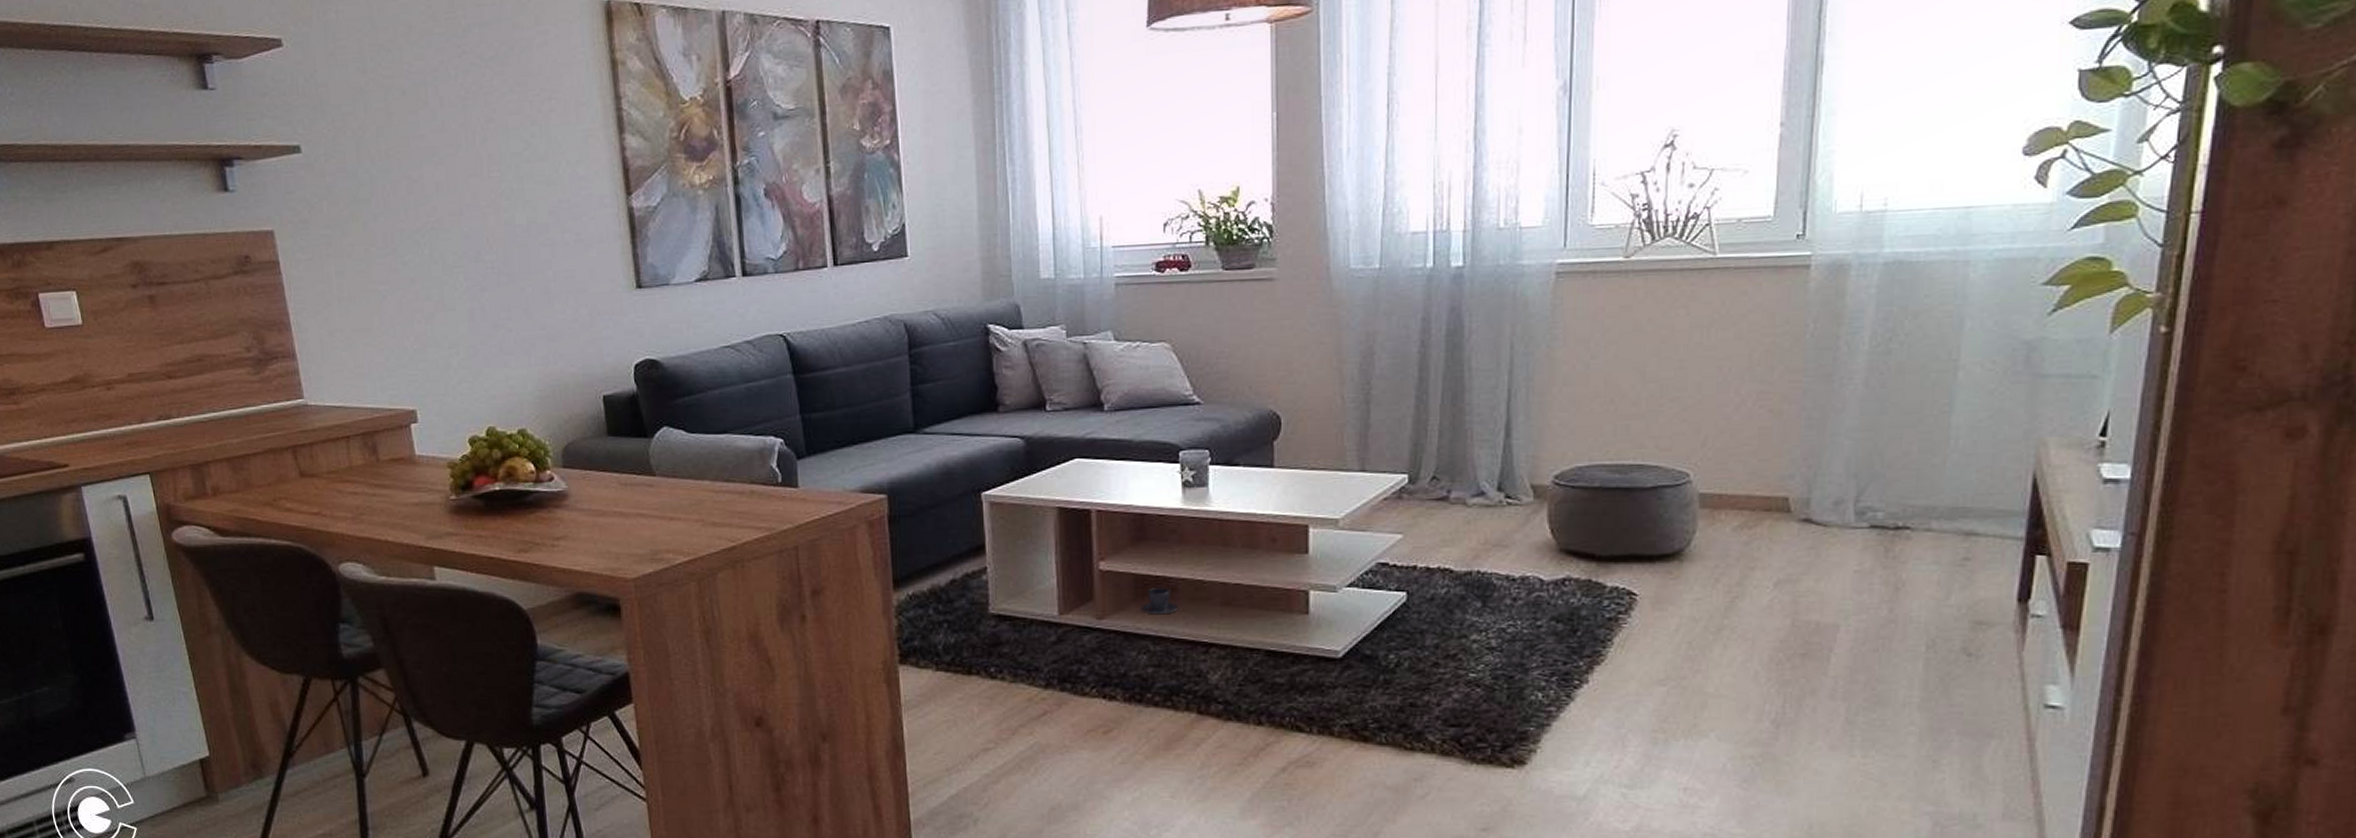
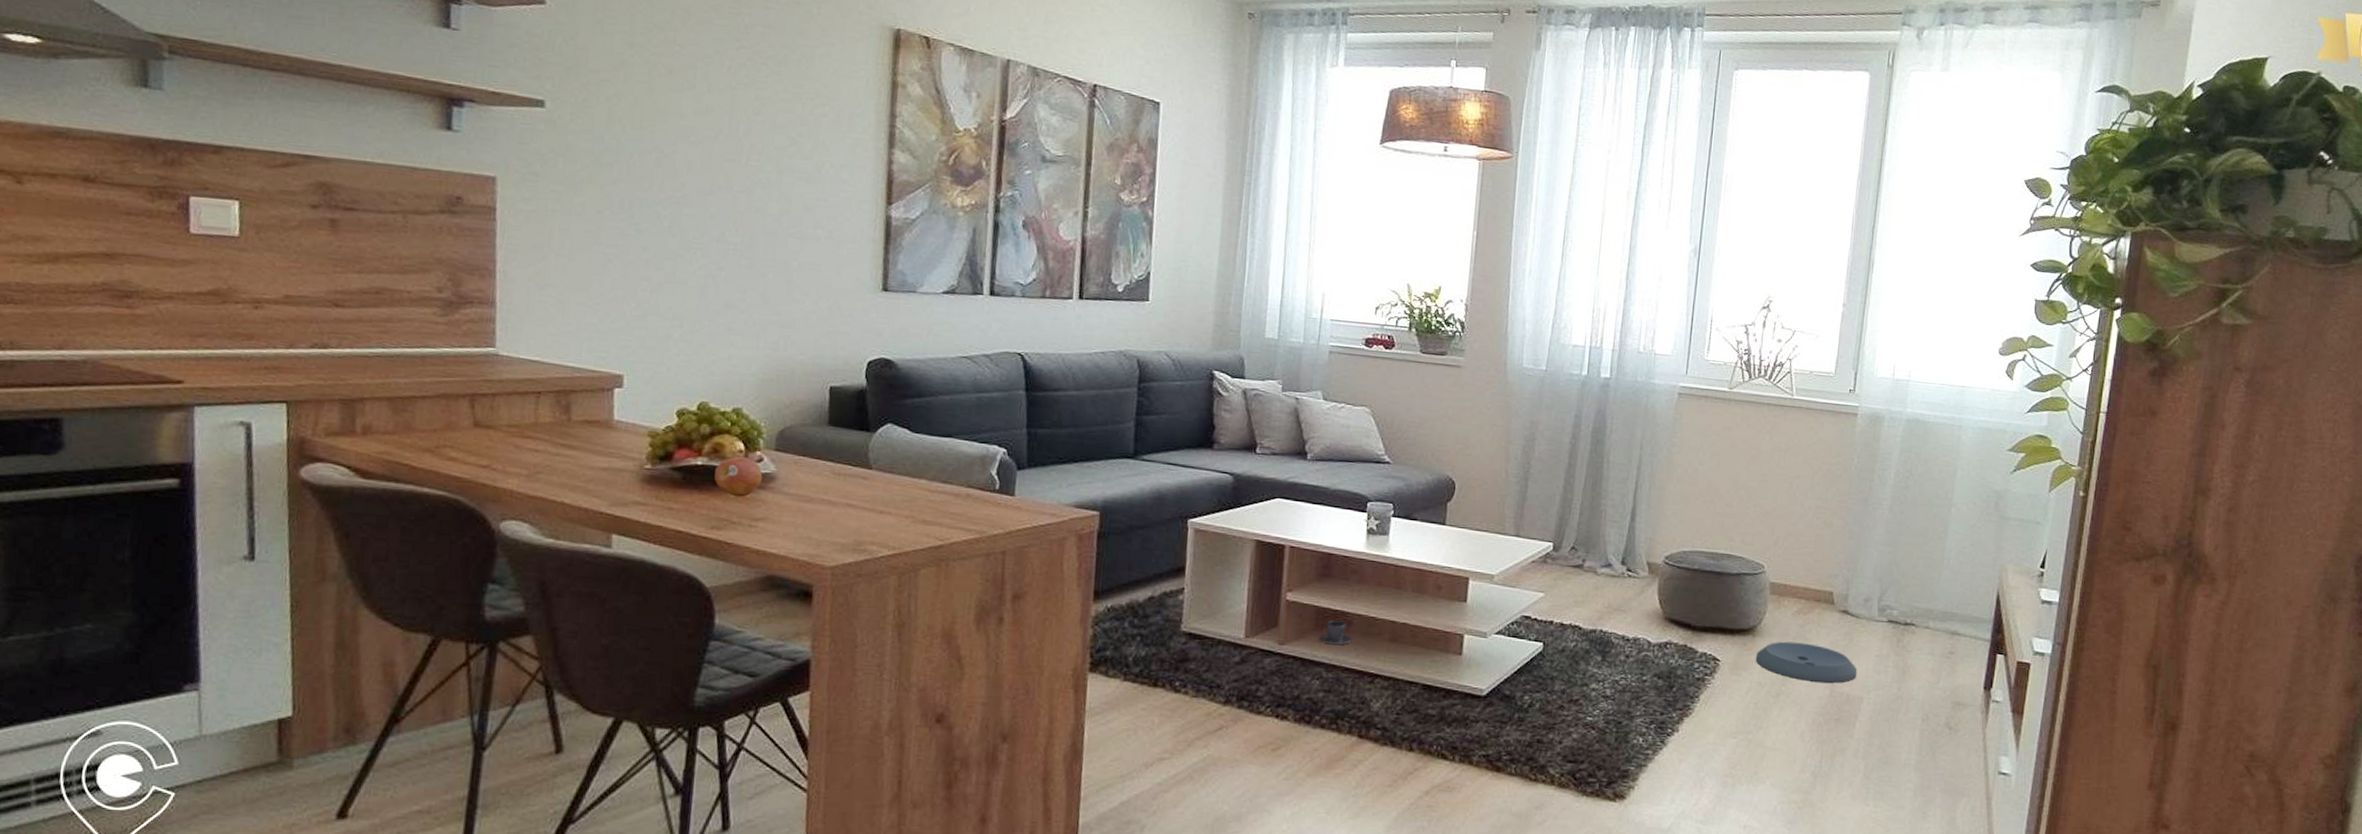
fruit: none [512,477,557,518] -> present [714,456,763,498]
robot vacuum: none [1686,564,1829,610] -> present [1756,641,1858,683]

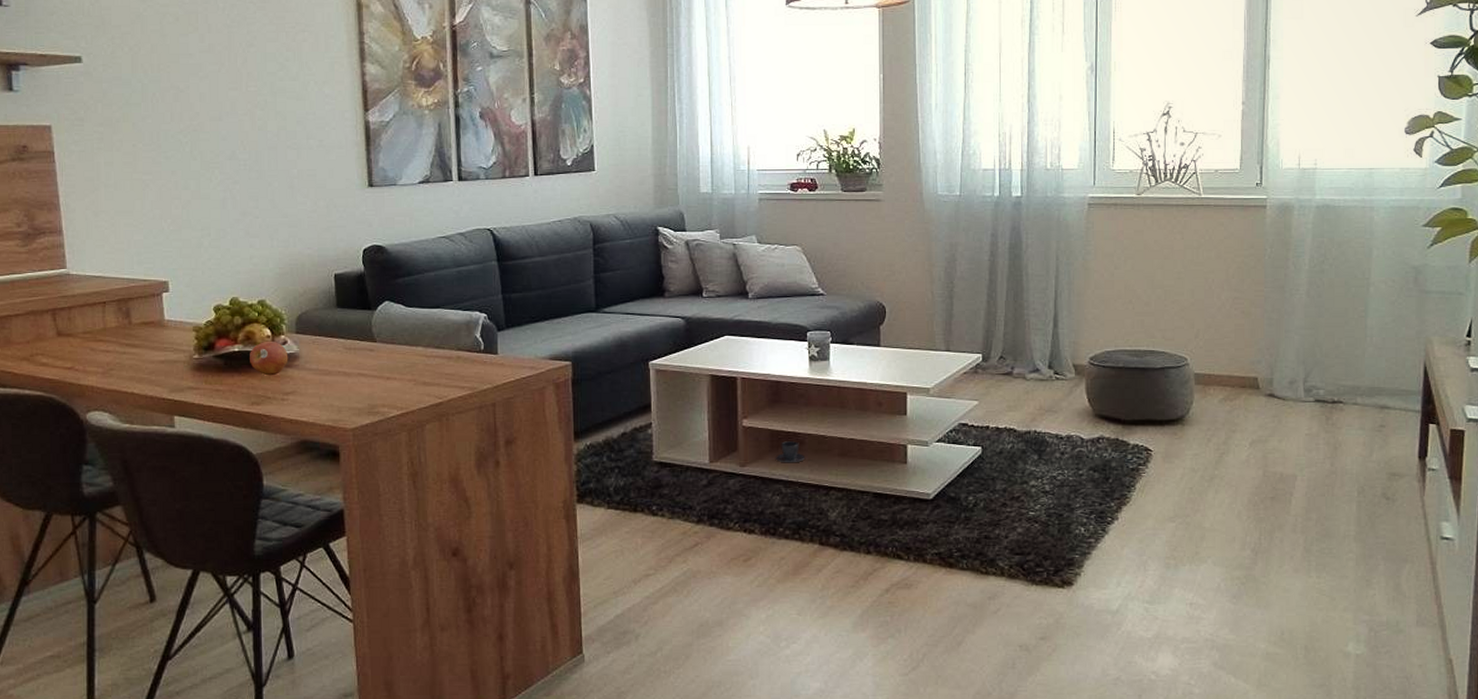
robot vacuum: present [1756,641,1858,683] -> none [1187,428,1289,464]

